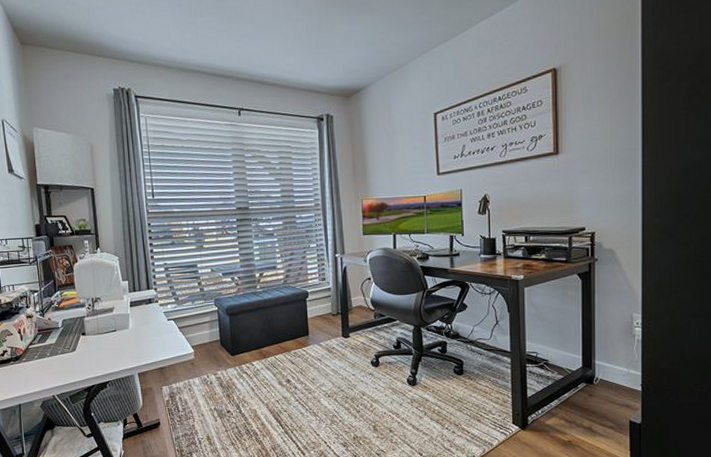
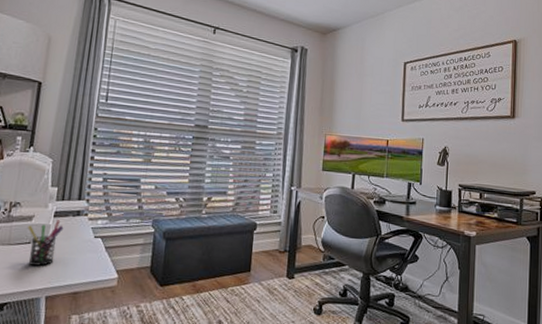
pen holder: none [111,308,141,349] -> present [27,219,64,266]

